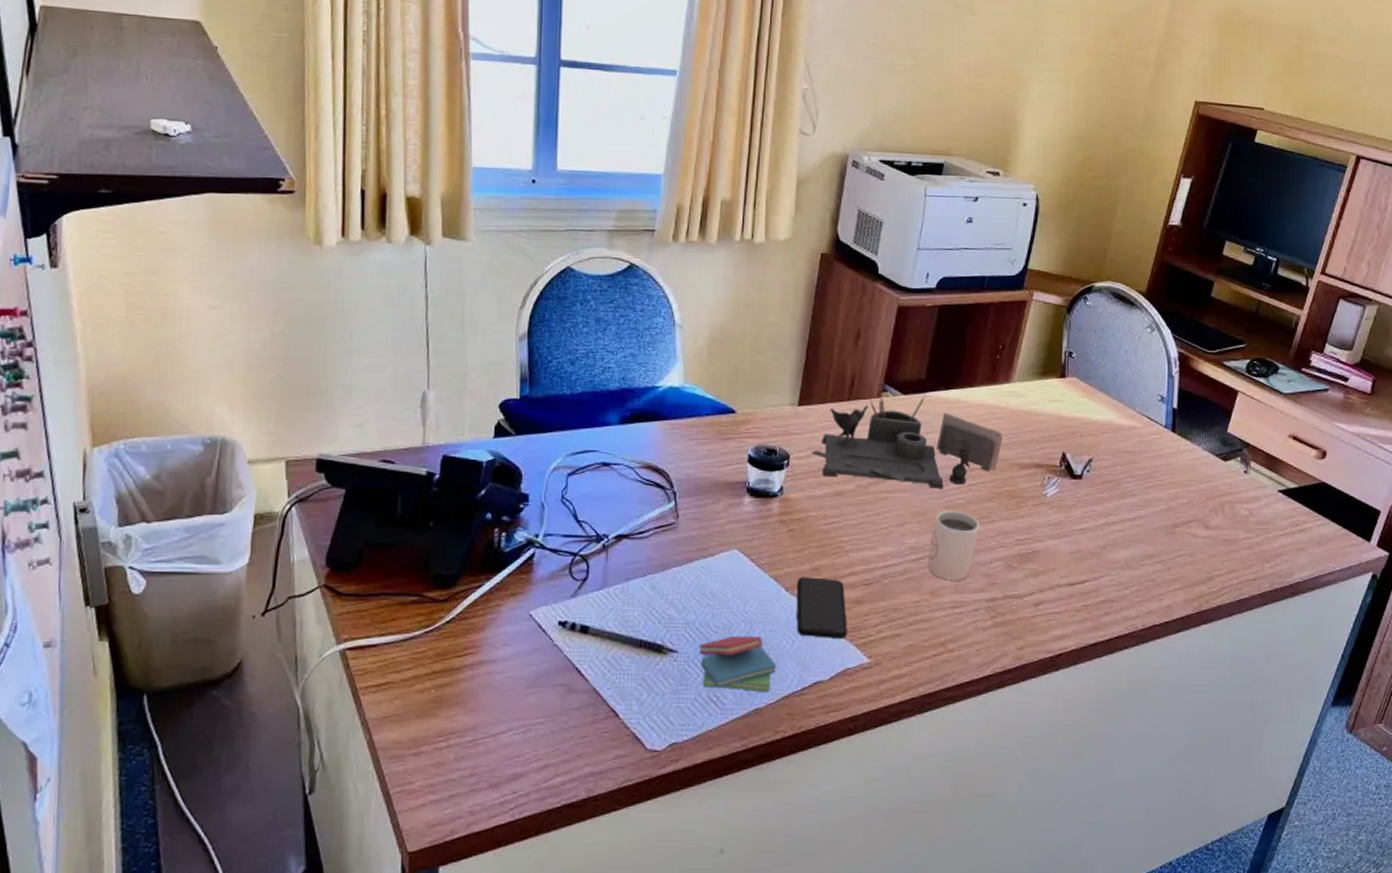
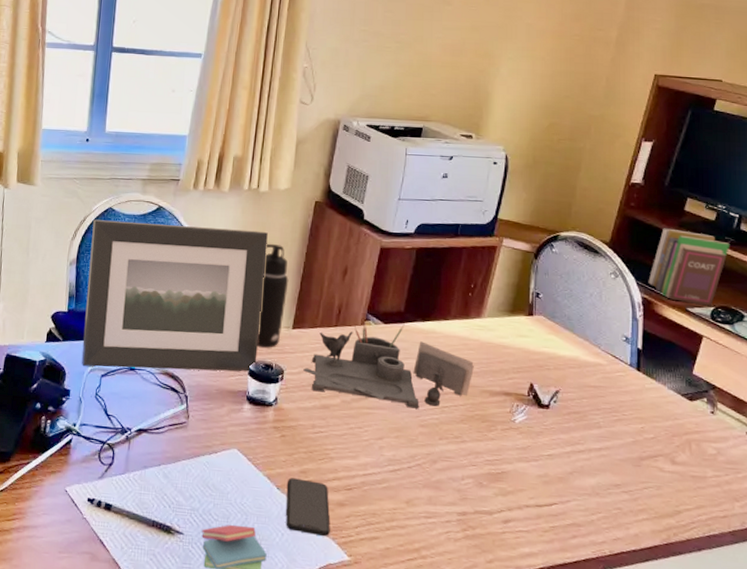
picture frame: none [541,282,766,464] -> present [81,219,268,372]
water bottle: none [757,305,792,430] -> present [257,243,289,348]
mug: present [929,510,980,581] -> none [405,428,452,493]
books: none [1185,275,1267,358] -> present [648,228,730,306]

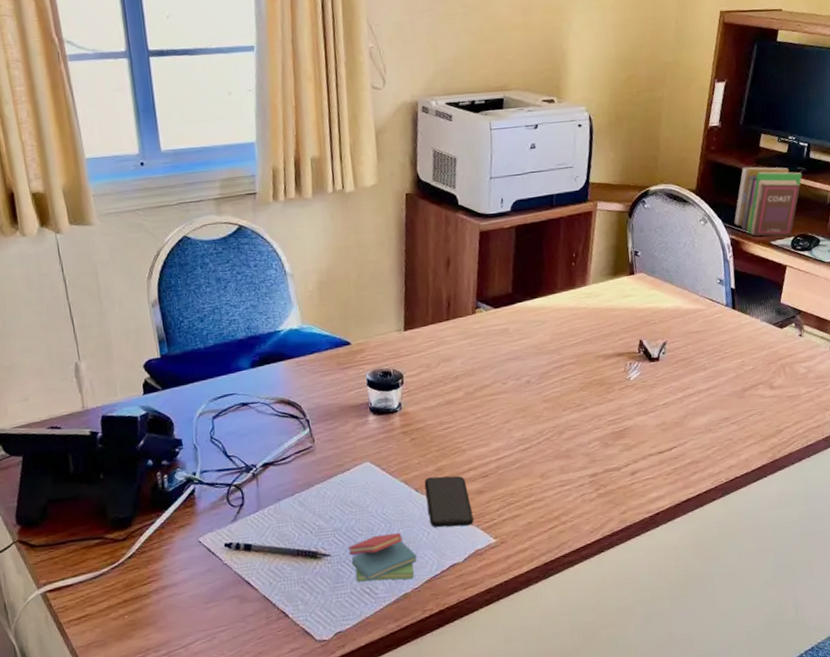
picture frame: present [81,219,268,372] -> none [168,234,374,411]
water bottle: present [257,243,289,348] -> none [362,246,394,356]
desk organizer: present [303,323,474,409] -> none [422,306,586,389]

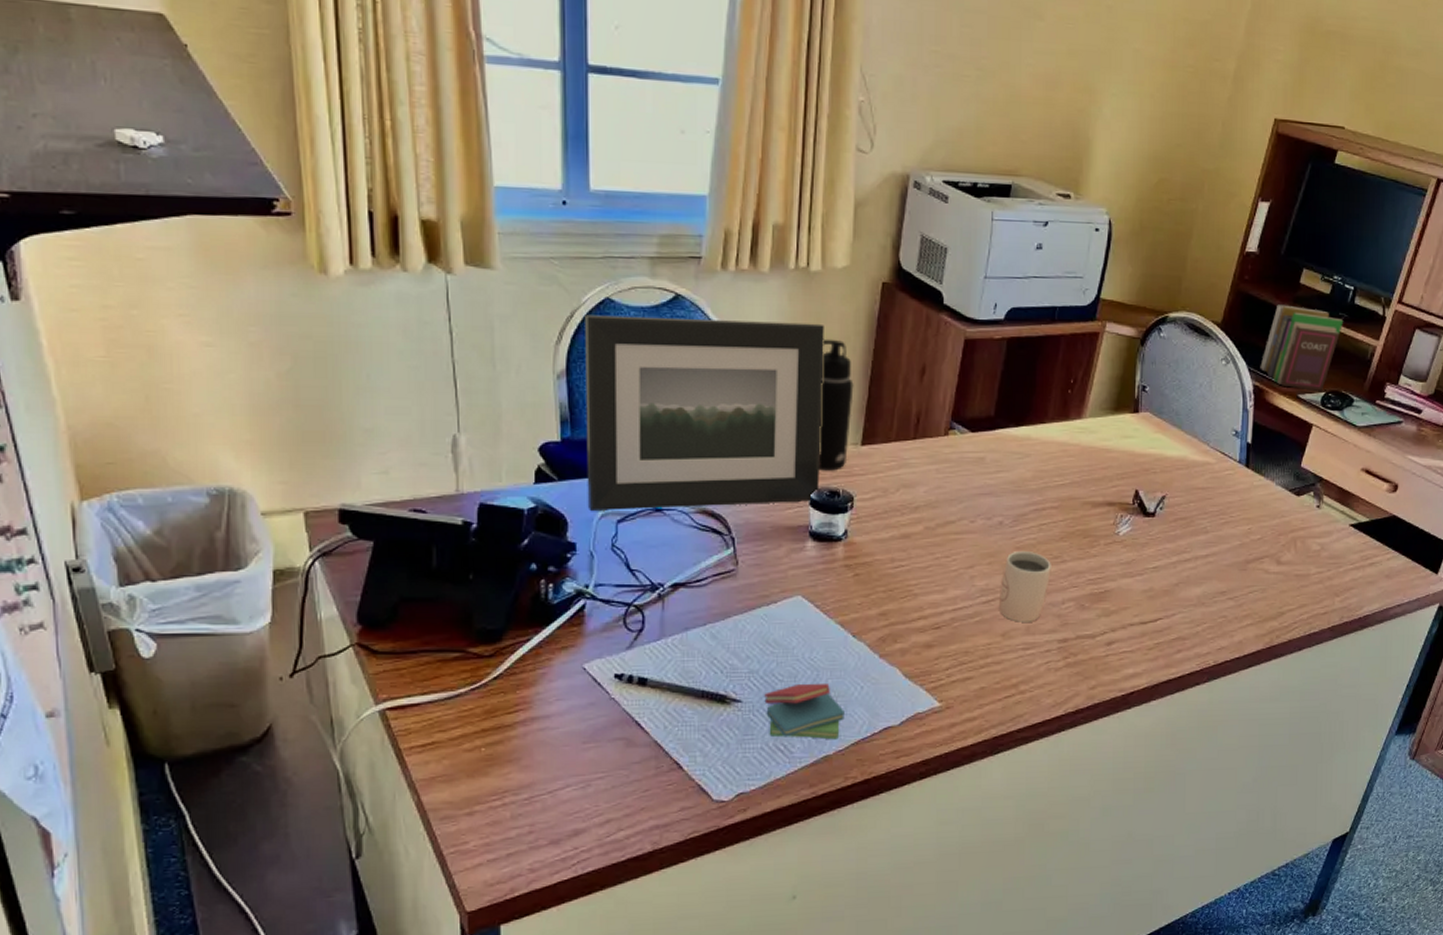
picture frame: none [168,234,374,411] -> present [585,315,824,510]
water bottle: none [362,246,394,356] -> present [818,338,854,471]
smartphone: present [424,475,474,528] -> none [864,622,917,684]
mug: none [534,402,576,464] -> present [1000,550,1051,622]

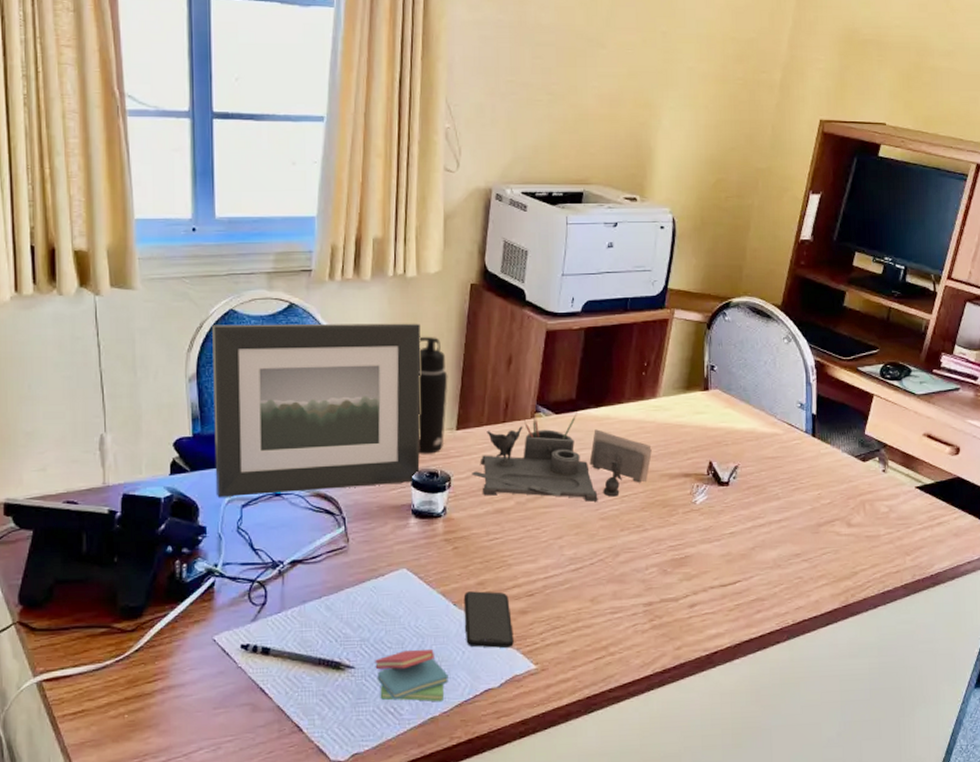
smartphone: none [864,622,917,684] -> present [463,591,514,649]
desk organizer: none [877,432,1074,529] -> present [472,413,652,502]
mug: present [1000,550,1051,622] -> none [587,521,634,588]
books: present [1260,304,1344,391] -> none [820,286,897,363]

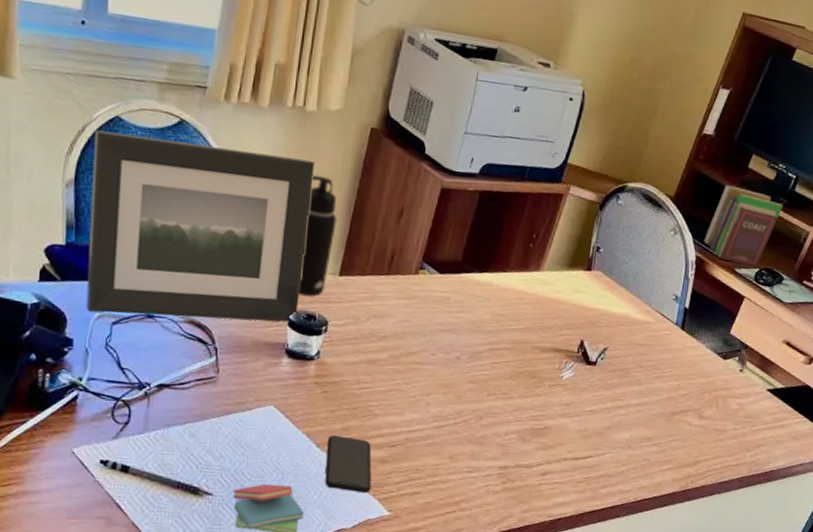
desk organizer: present [472,413,652,502] -> none [349,272,528,365]
books: none [820,286,897,363] -> present [704,185,784,267]

